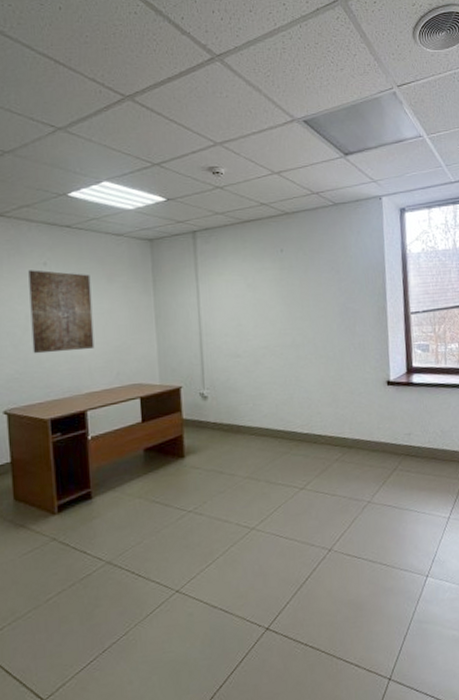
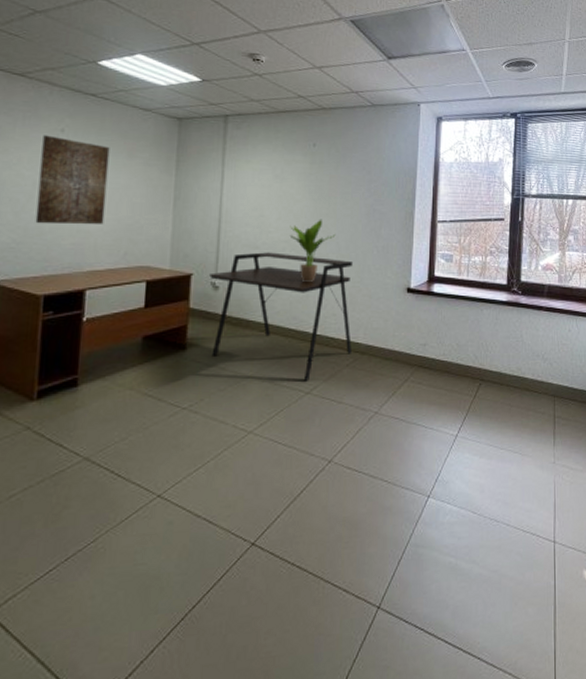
desk: none [197,359,339,478] -> present [209,252,354,381]
potted plant: none [267,322,312,385] -> present [289,219,336,283]

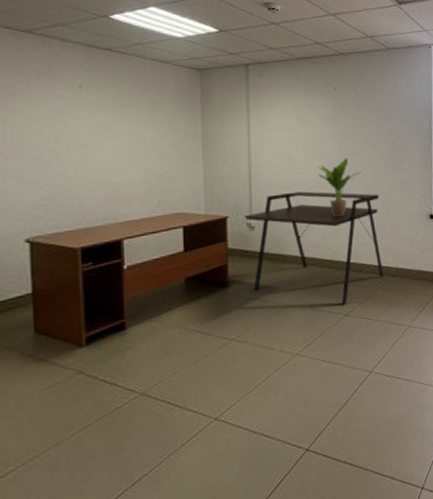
wall art: present [35,135,110,225] -> none [61,92,134,180]

